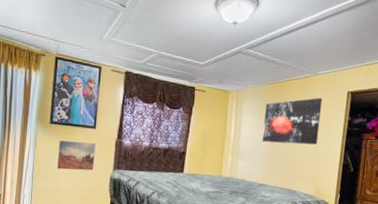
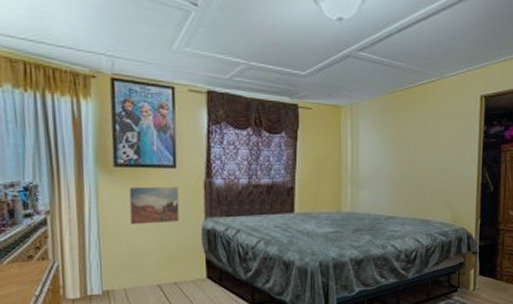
wall art: present [262,97,323,145] -> none [386,105,452,166]

